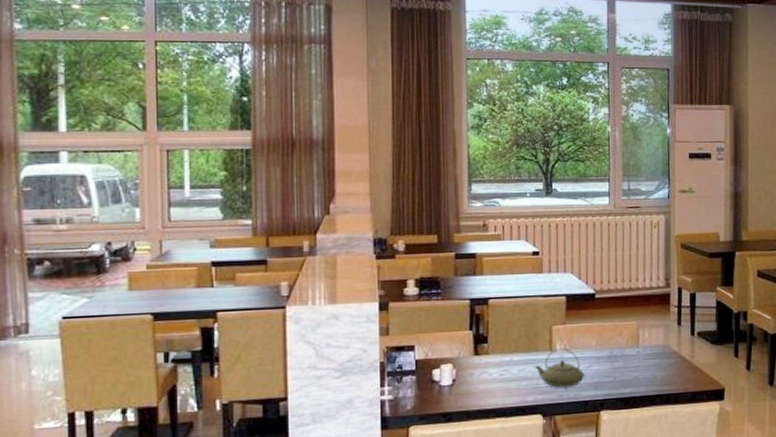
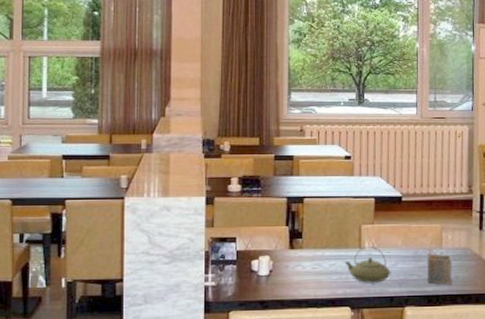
napkin holder: none [622,346,651,386] -> present [426,247,453,285]

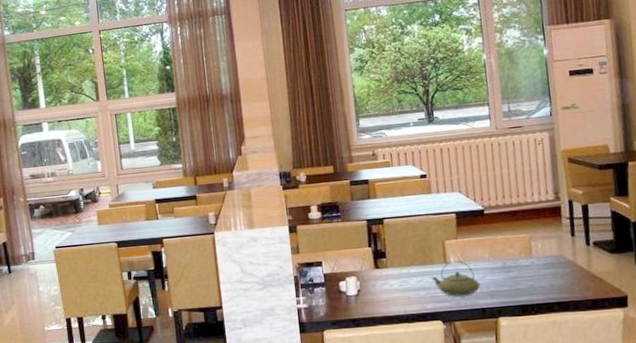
napkin holder: present [426,247,453,285] -> none [517,257,546,294]

